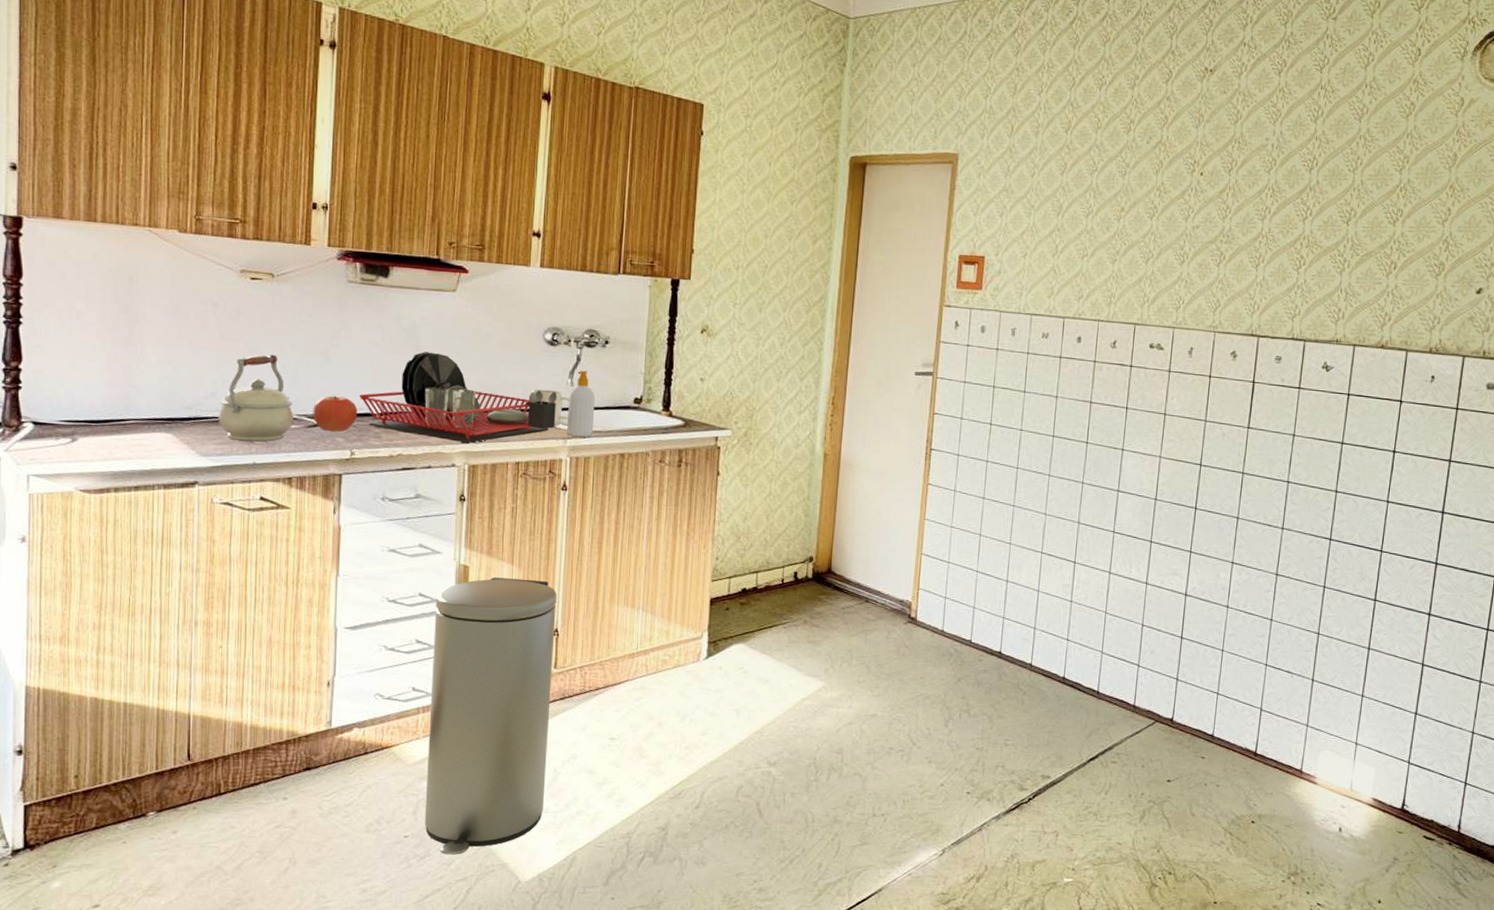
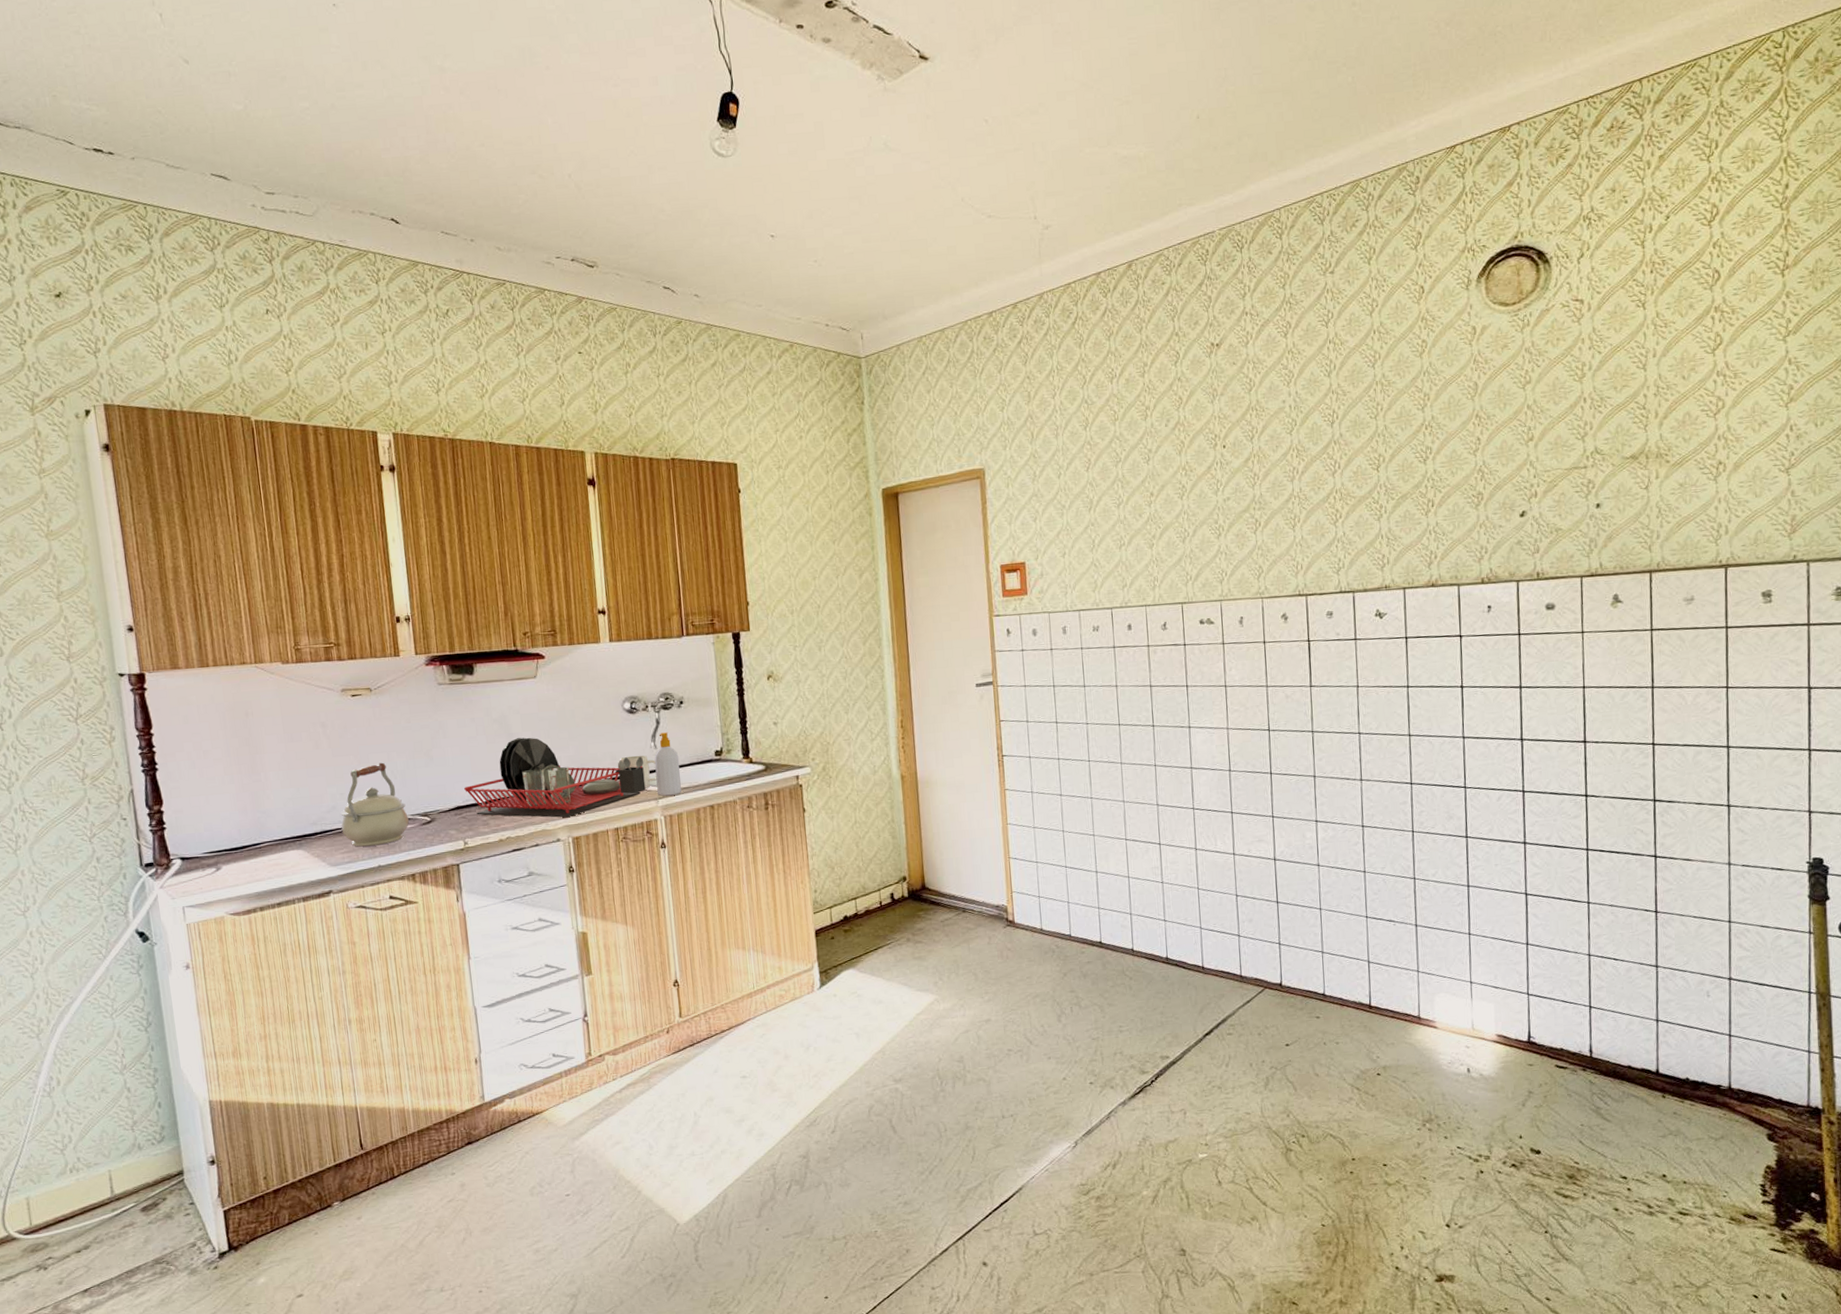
fruit: present [313,395,358,433] -> none [424,791,465,827]
pedal bin: present [424,577,557,855] -> none [561,936,690,1208]

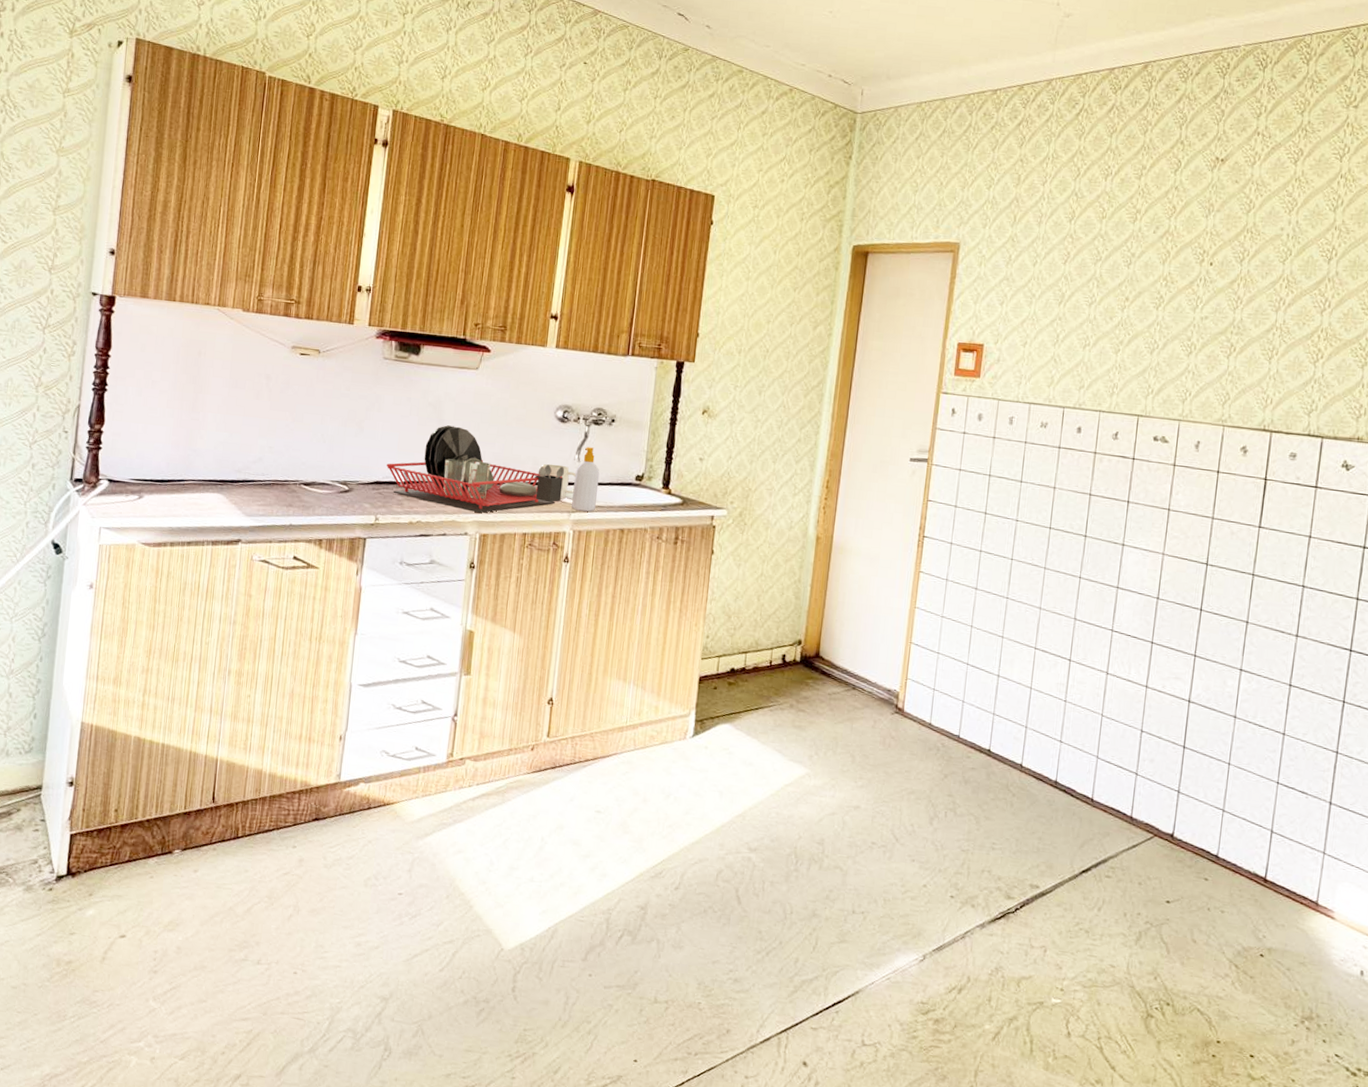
kettle: present [340,762,409,847] -> none [262,424,328,505]

